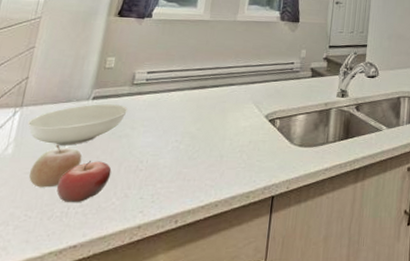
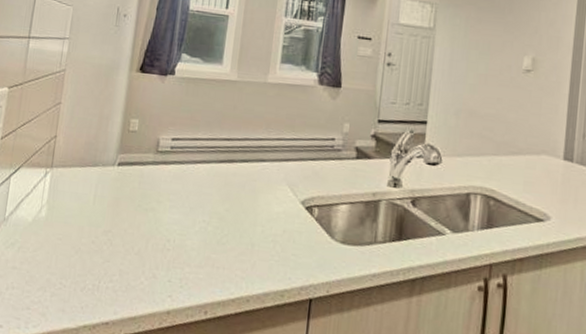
bowl: present [27,104,128,146] -> none [57,171,153,215]
fruit: present [29,144,83,188] -> none [62,211,111,257]
fruit: present [56,161,112,203] -> none [87,233,139,278]

